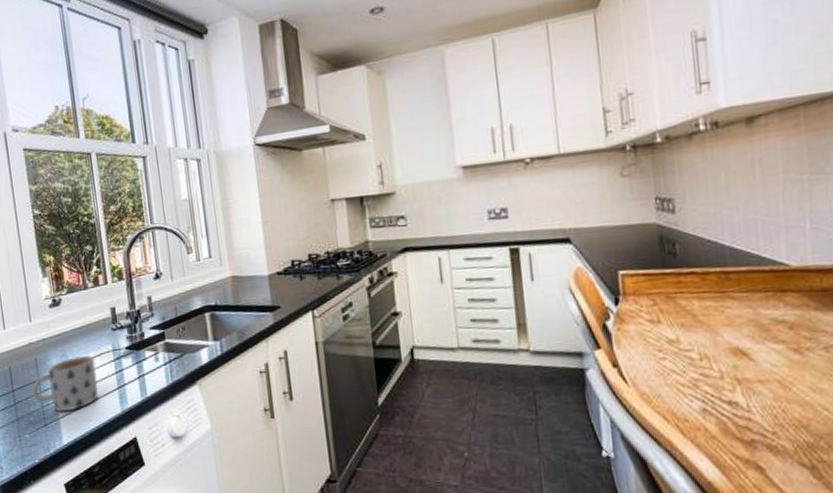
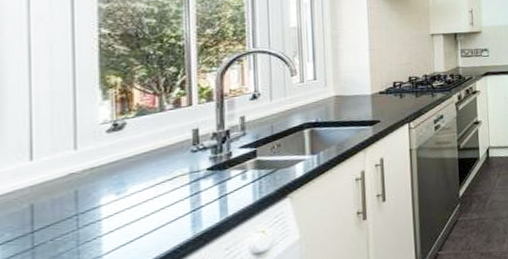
mug: present [31,355,99,412] -> none [62,181,165,248]

